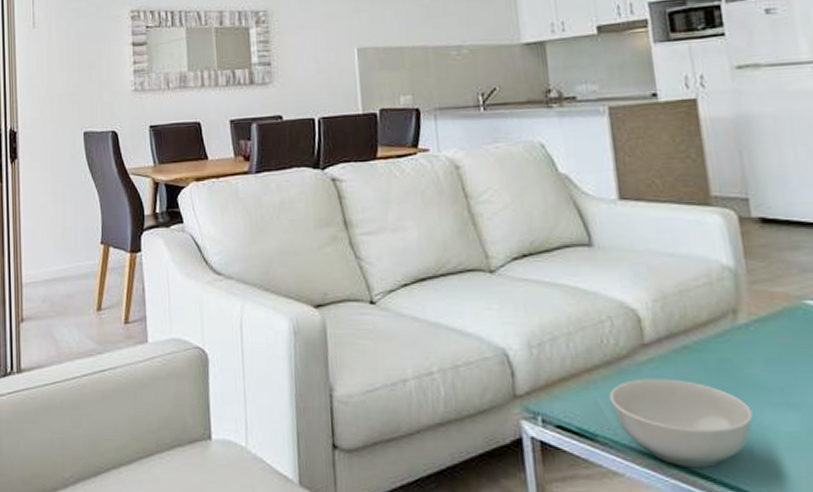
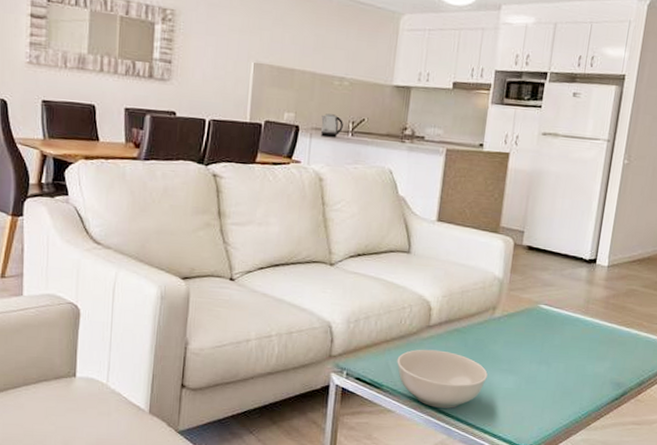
kettle: none [443,89,472,117] -> present [320,113,343,138]

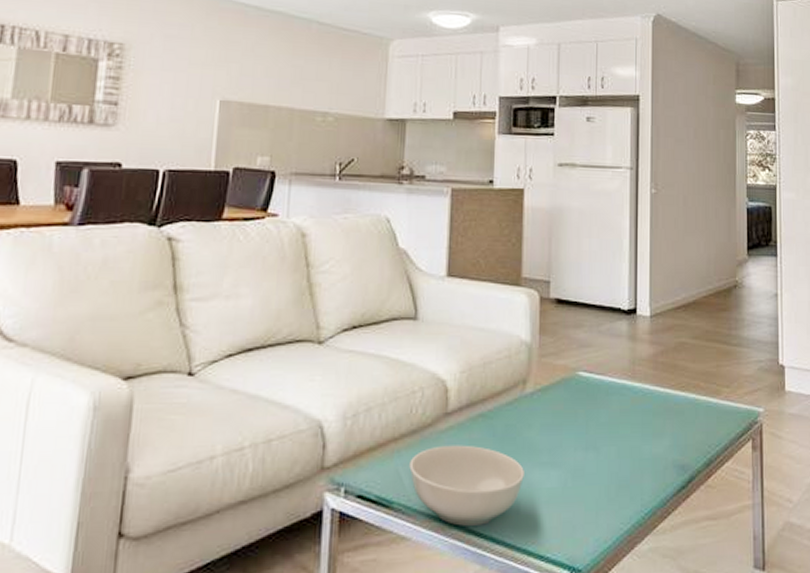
kettle: present [320,113,343,138] -> none [301,155,329,184]

